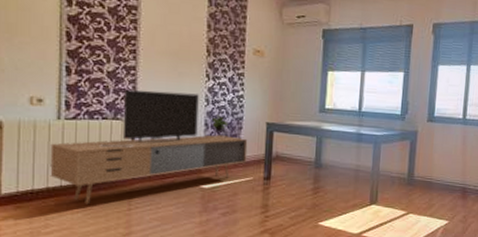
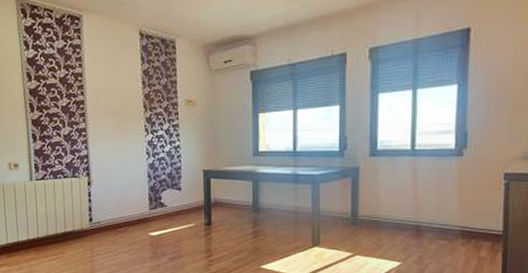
media console: present [50,89,248,204] -> none [27,148,188,253]

